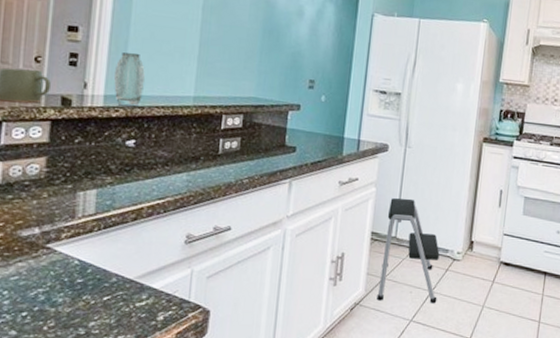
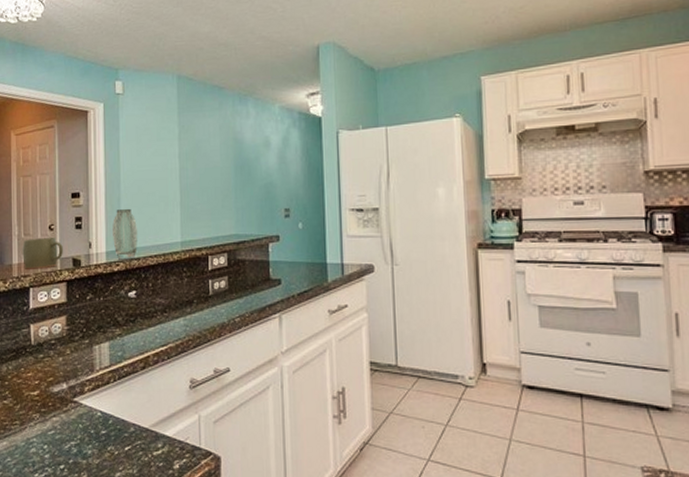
step stool: present [377,198,440,304] -> none [384,321,455,439]

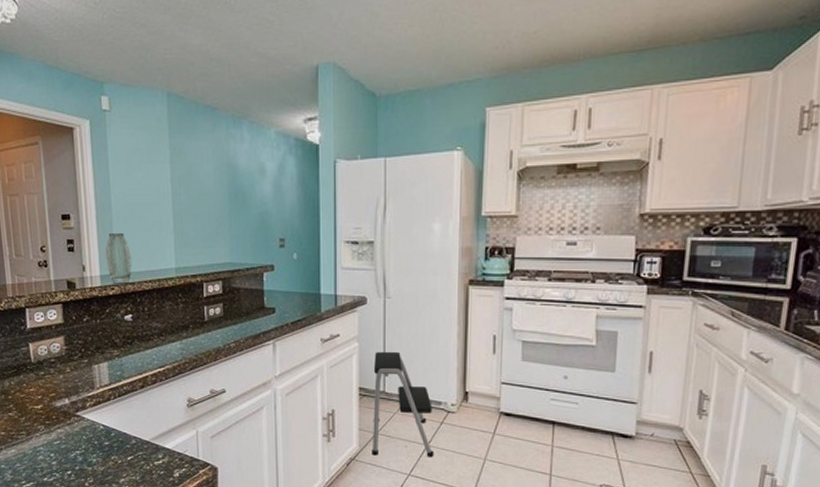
mug: present [22,236,63,269] -> none [15,258,57,290]
step stool: none [384,321,455,439] -> present [372,351,434,458]

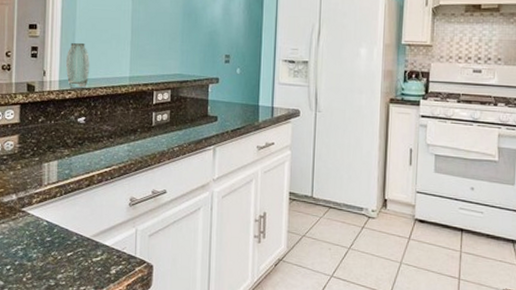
step stool: present [372,351,434,458] -> none [298,159,355,260]

